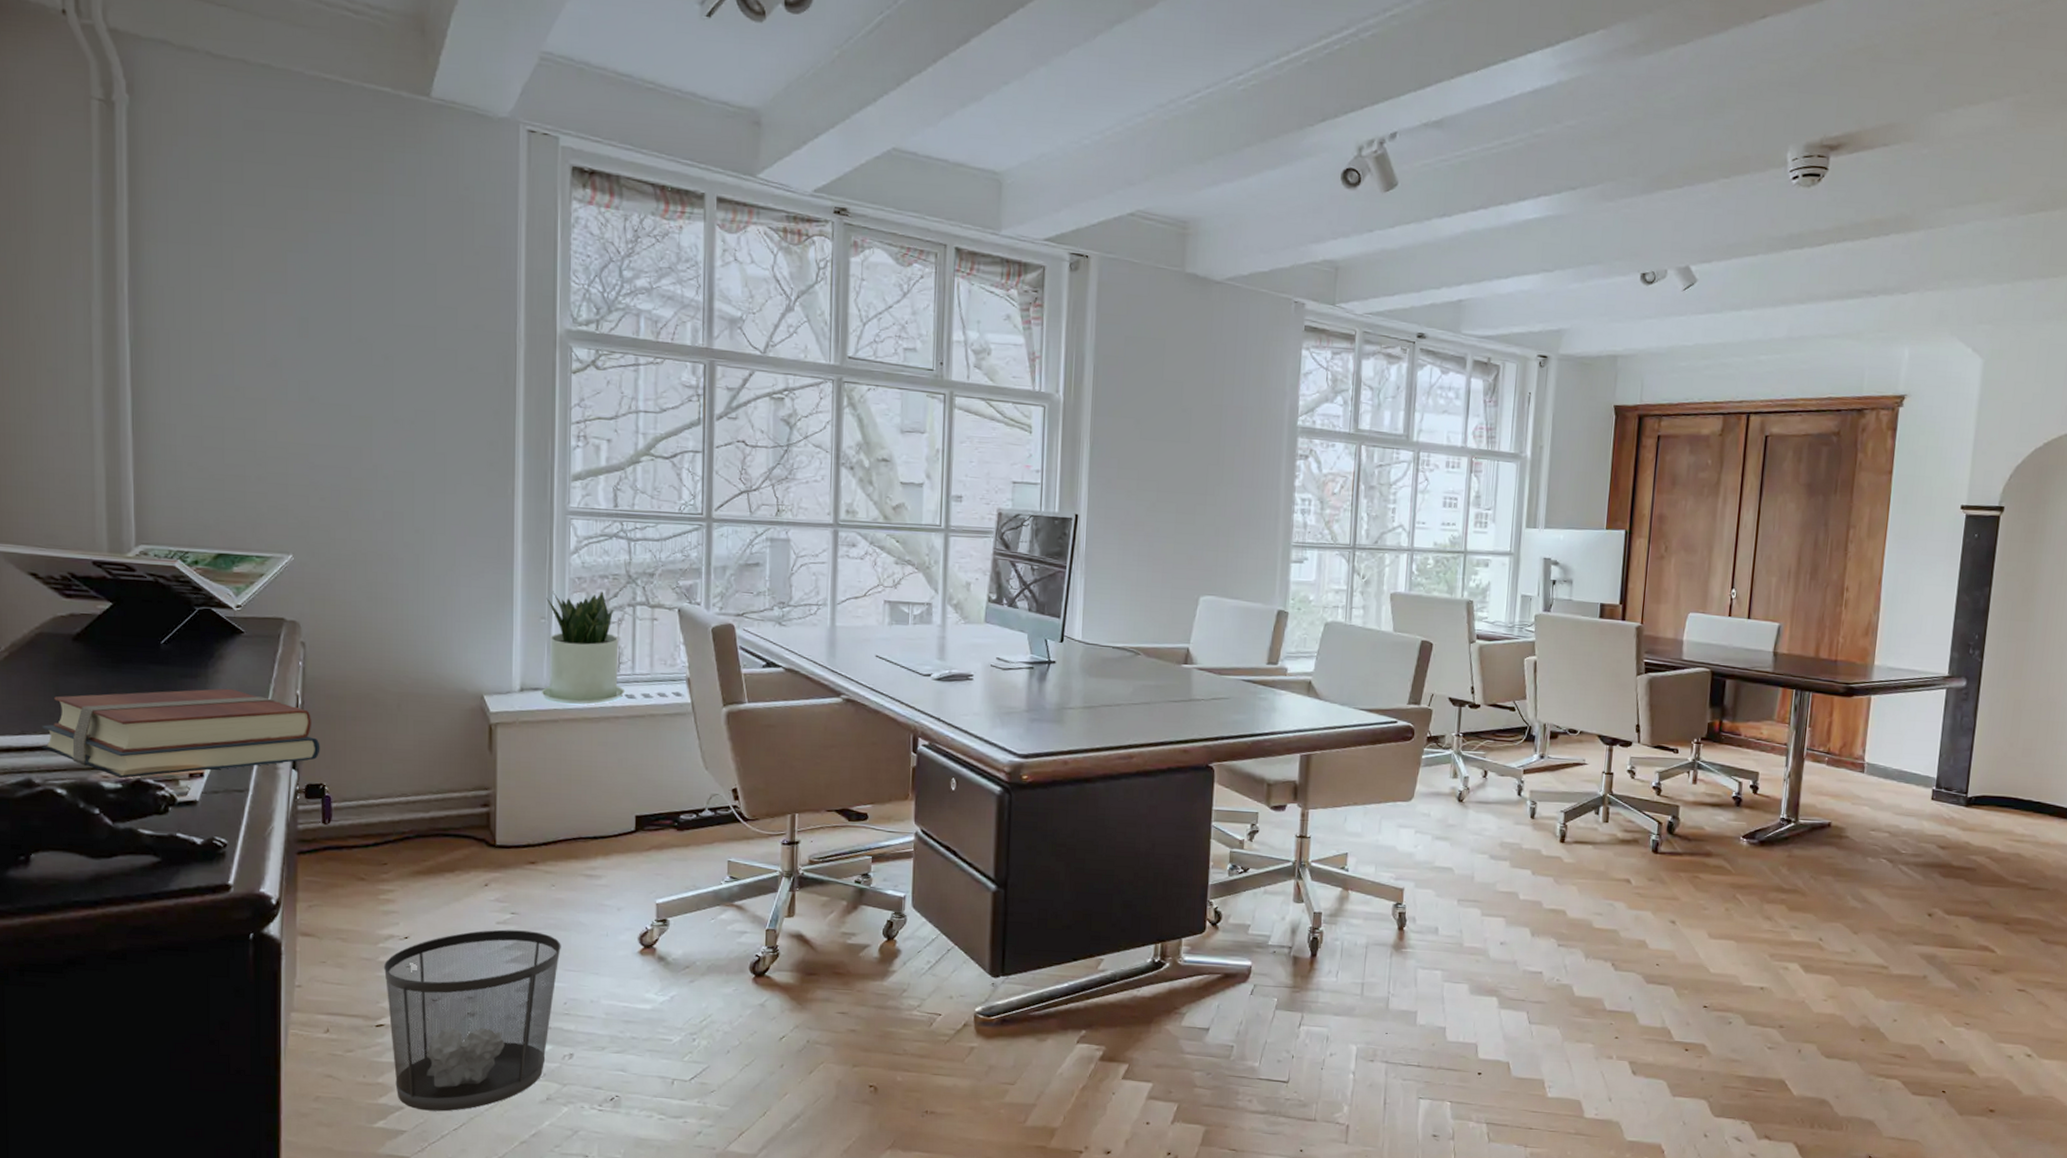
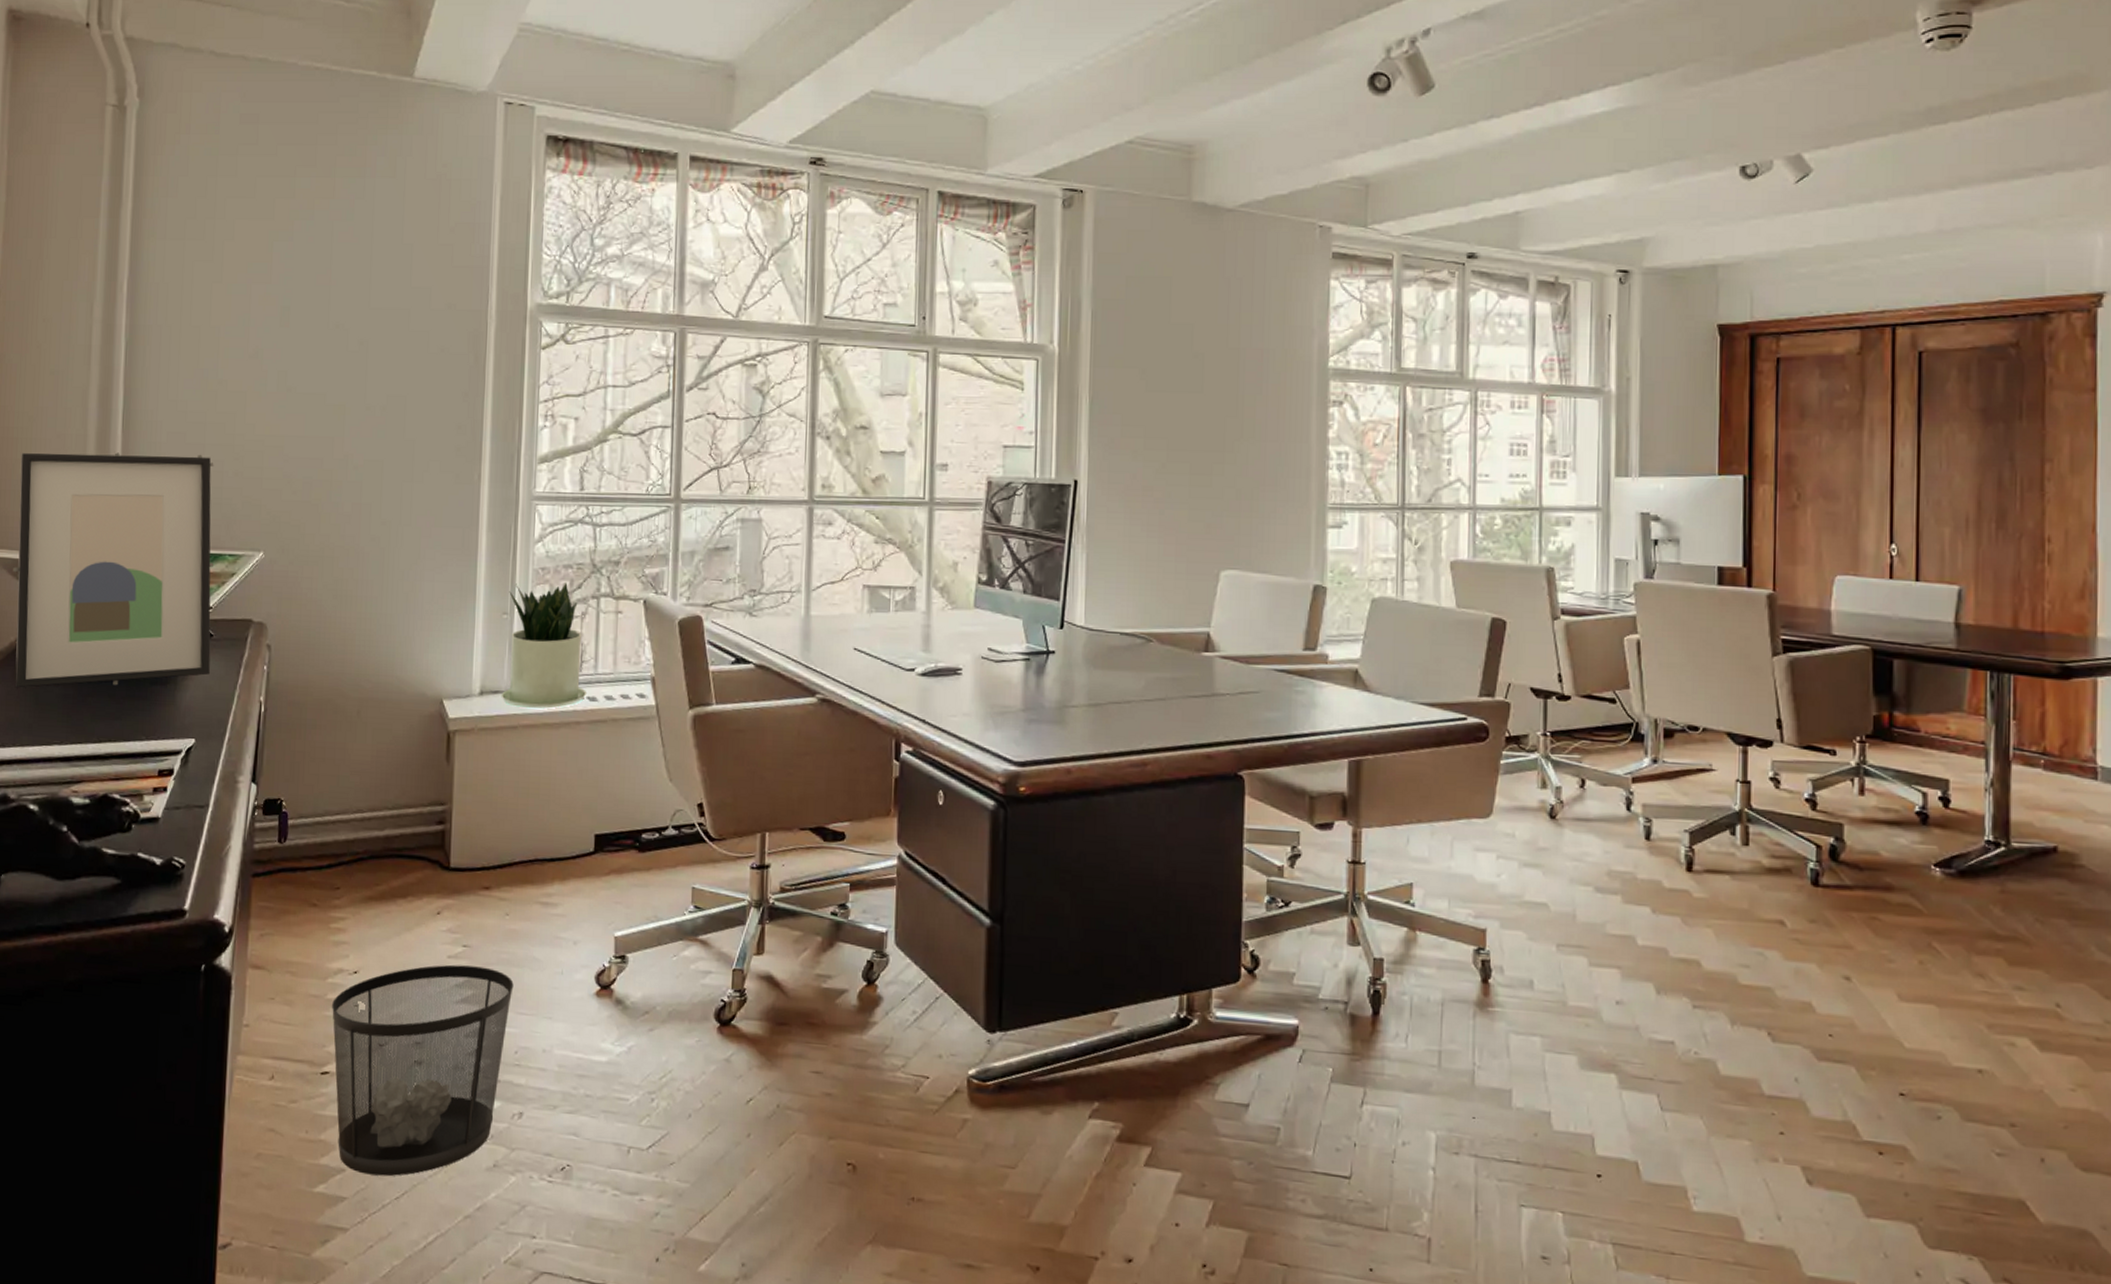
picture frame: none [21,449,243,679] -> present [13,452,214,688]
books: present [42,688,320,779] -> none [19,695,280,794]

